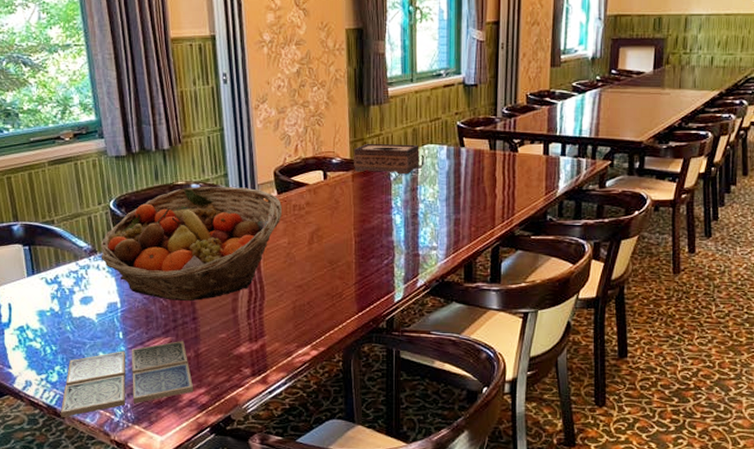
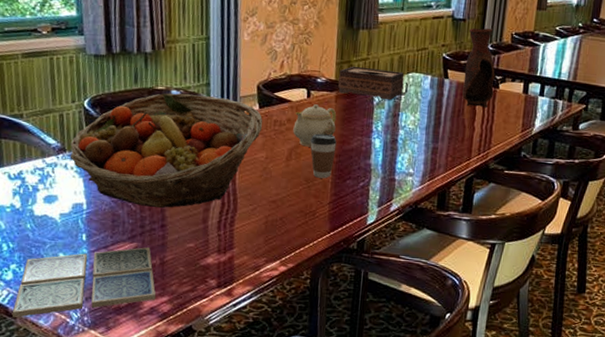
teapot: none [313,185,355,229] -> present [293,104,337,147]
coffee cup: none [331,214,357,259] -> present [310,133,337,179]
vase: none [479,91,513,174] -> present [461,28,495,107]

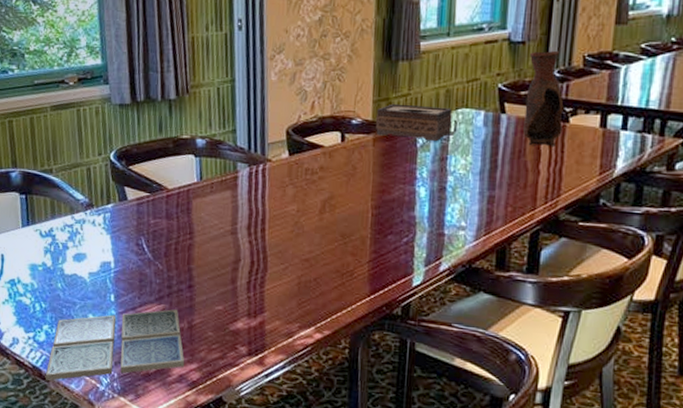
fruit basket: present [70,93,262,208] -> none [97,141,293,267]
teapot: present [293,104,337,147] -> none [326,149,375,198]
coffee cup: present [310,133,337,179] -> none [345,182,376,234]

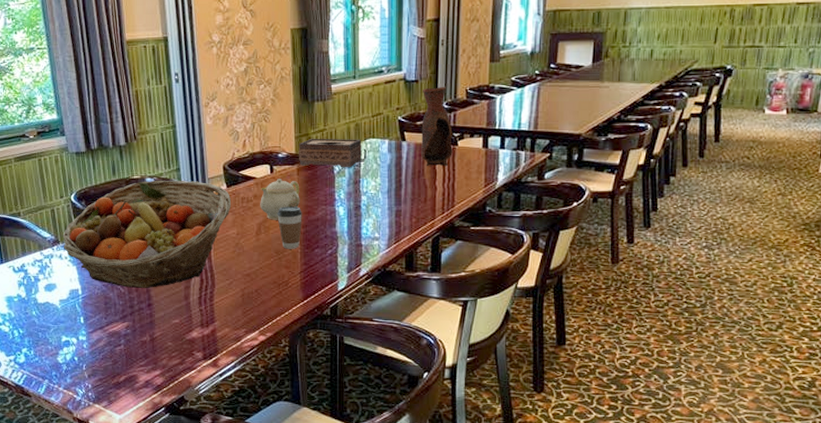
drink coaster: present [45,309,185,382] -> none [27,326,150,397]
fruit basket: none [97,141,293,267] -> present [62,180,231,288]
teapot: none [326,149,375,198] -> present [260,179,300,220]
coffee cup: none [345,182,376,234] -> present [277,206,302,249]

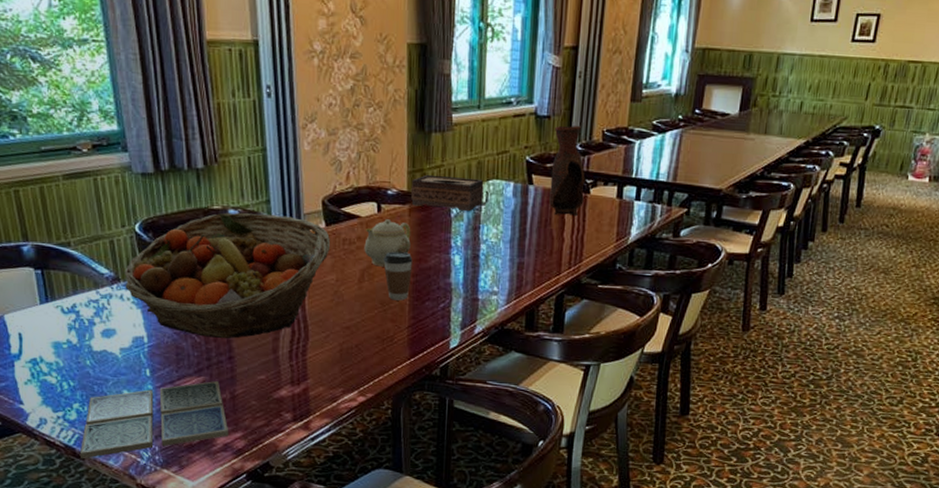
drink coaster: none [27,326,150,397] -> present [79,381,229,459]

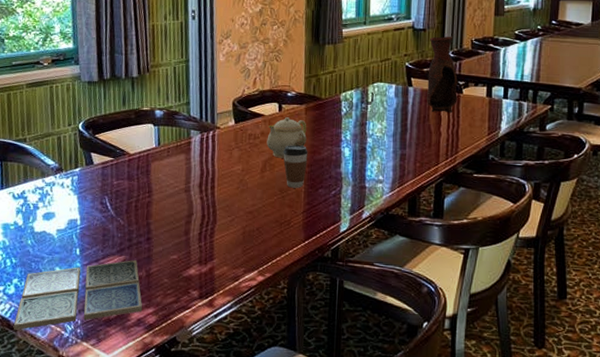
fruit basket: present [123,212,330,339] -> none [66,112,238,222]
tissue box: present [410,174,484,211] -> none [307,79,370,109]

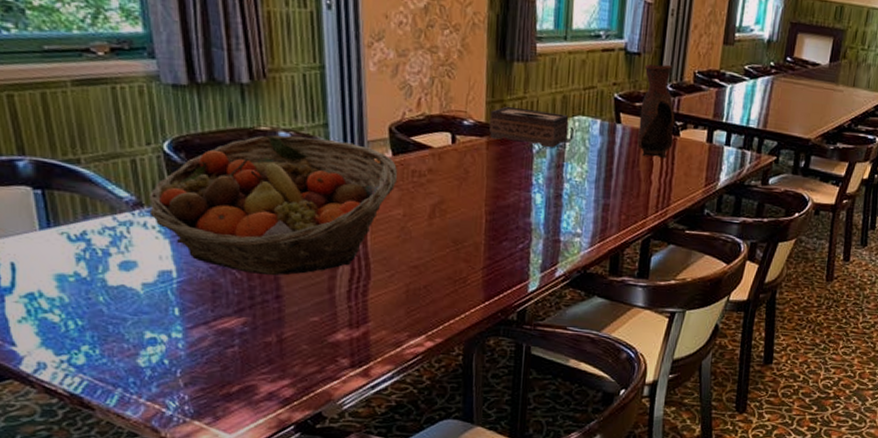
drink coaster: present [13,260,143,331] -> none [88,322,275,410]
fruit basket: none [66,112,238,222] -> present [148,134,397,276]
teapot: present [266,117,307,158] -> none [435,151,489,203]
coffee cup: present [283,145,308,188] -> none [457,186,490,240]
tissue box: none [307,79,370,109] -> present [489,106,569,147]

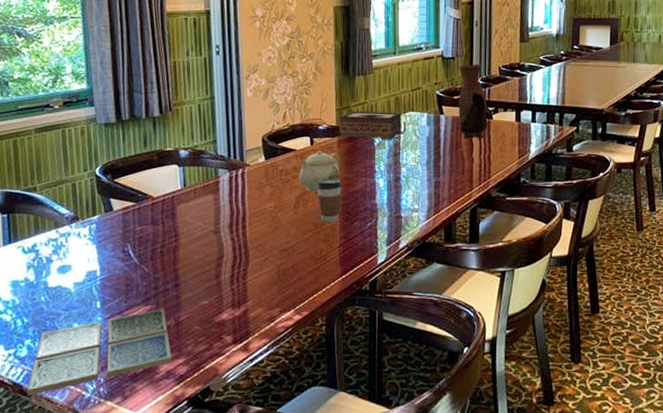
drink coaster: none [88,322,275,410] -> present [26,309,172,396]
fruit basket: present [148,134,397,276] -> none [82,152,269,267]
teapot: none [435,151,489,203] -> present [299,151,340,193]
coffee cup: none [457,186,490,240] -> present [316,179,342,222]

